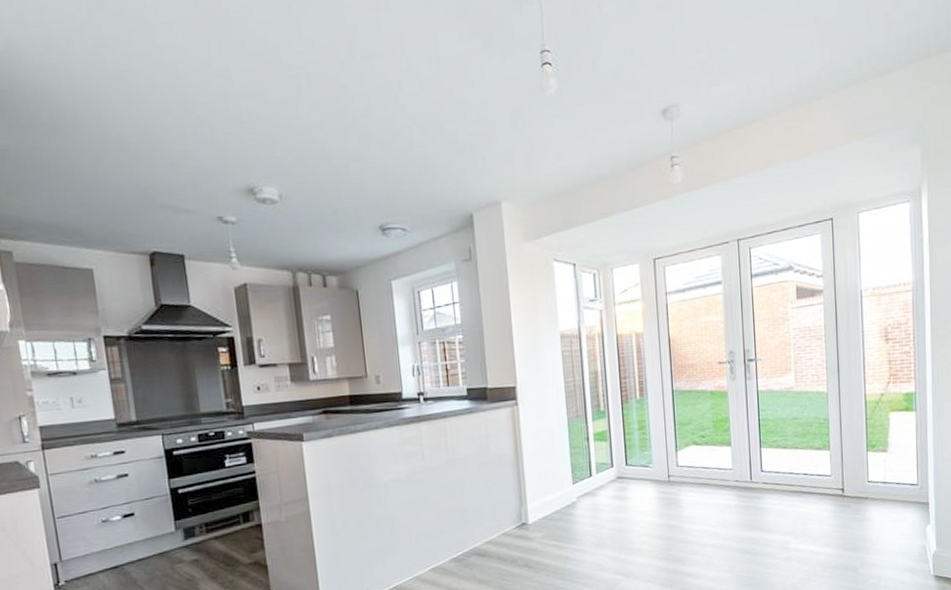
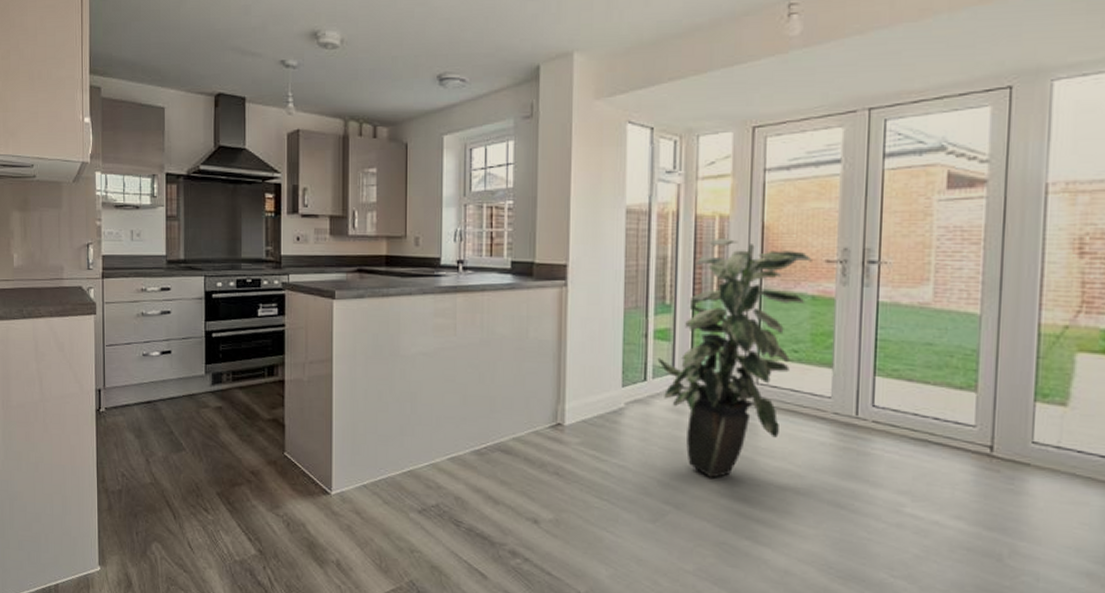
indoor plant: none [598,351,708,547] -> present [657,237,812,478]

